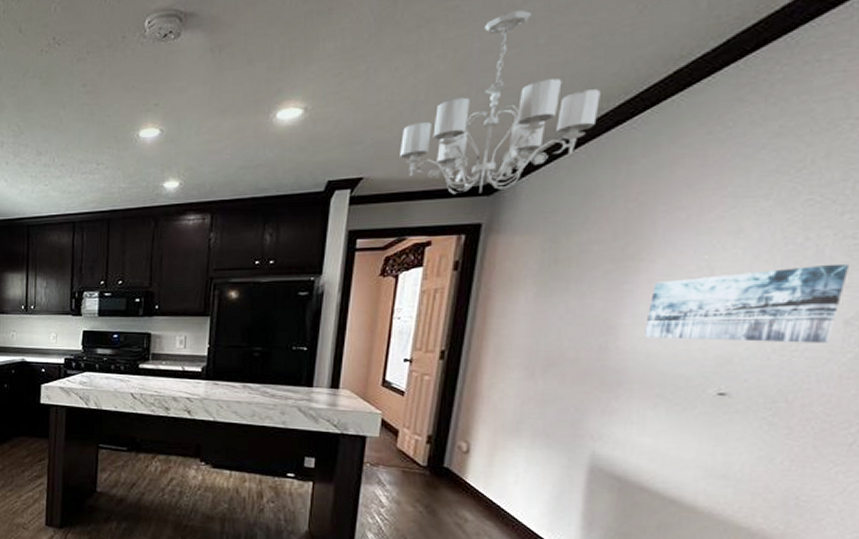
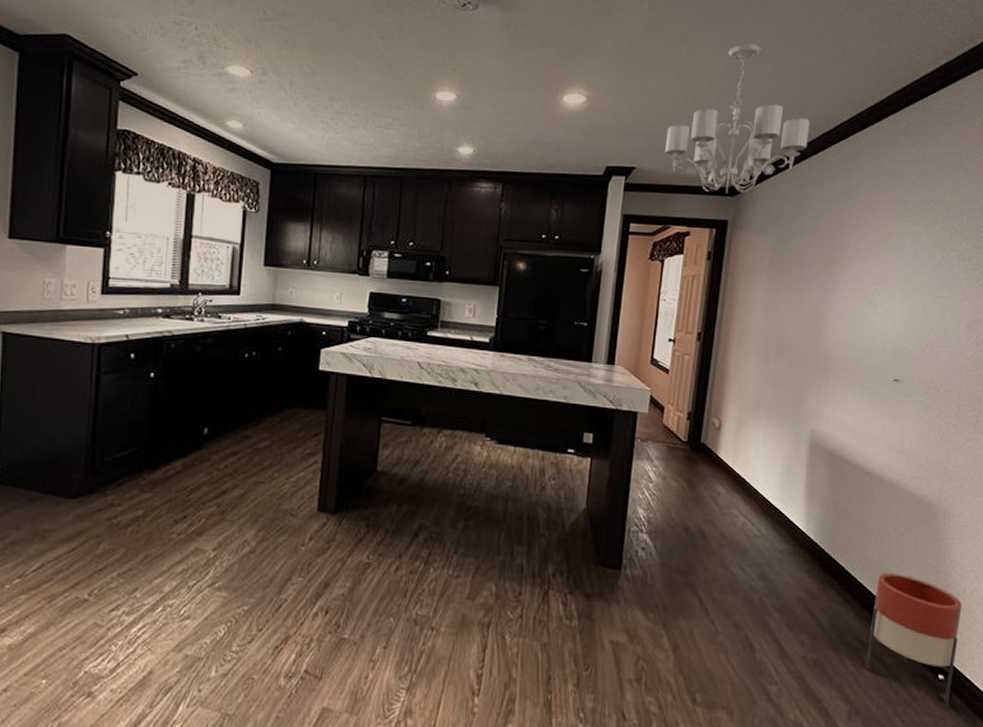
wall art: present [643,263,850,343] -> none [843,279,968,341]

